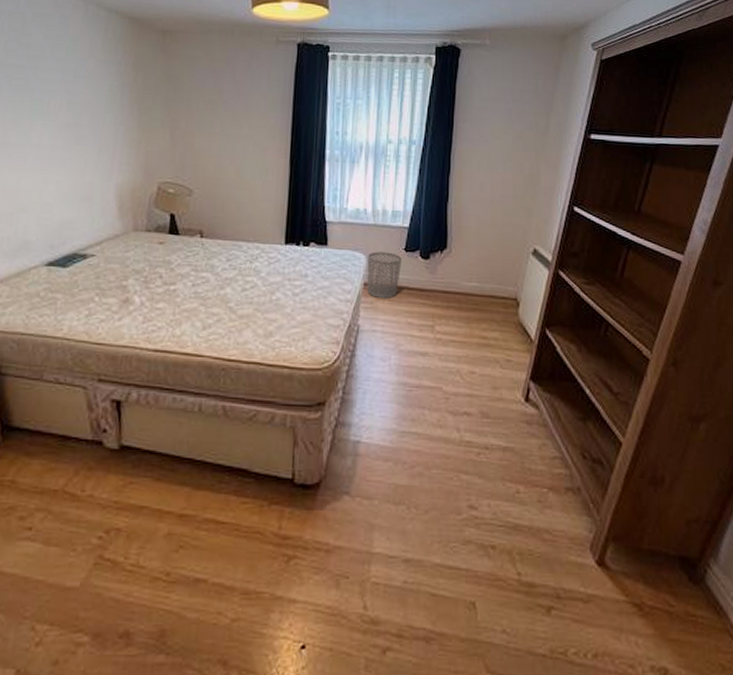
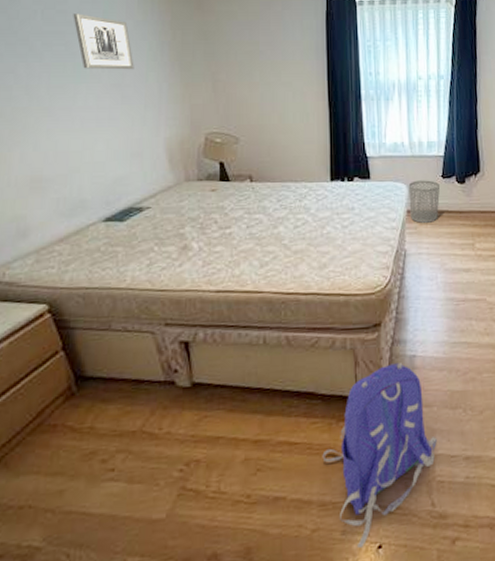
wall art: none [35,48,93,110] -> present [73,14,134,70]
backpack: none [250,447,377,647] -> present [322,363,438,549]

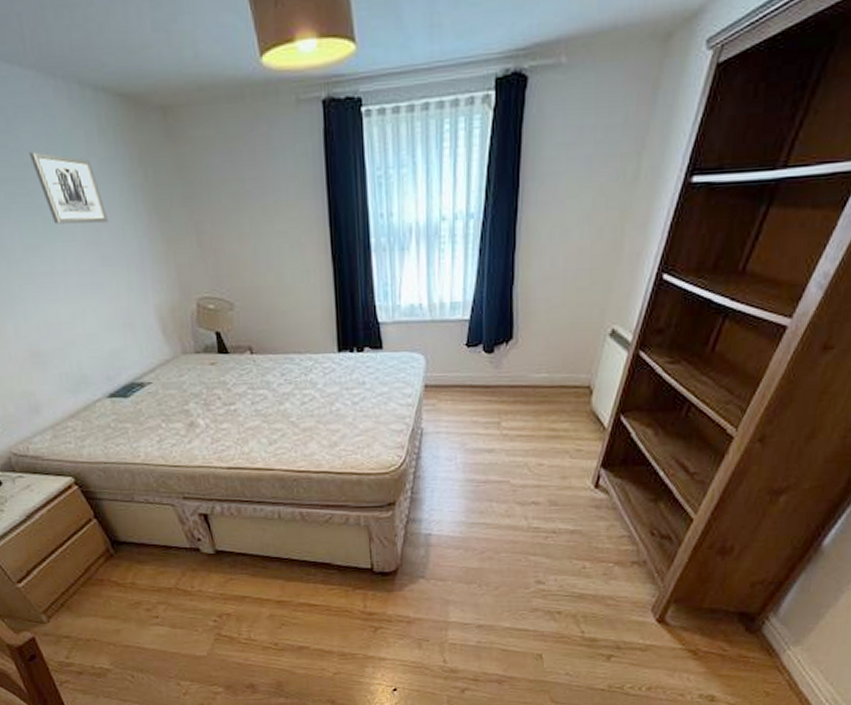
backpack: present [322,363,438,549] -> none [340,540,452,690]
waste bin: present [408,180,441,223] -> none [426,349,464,399]

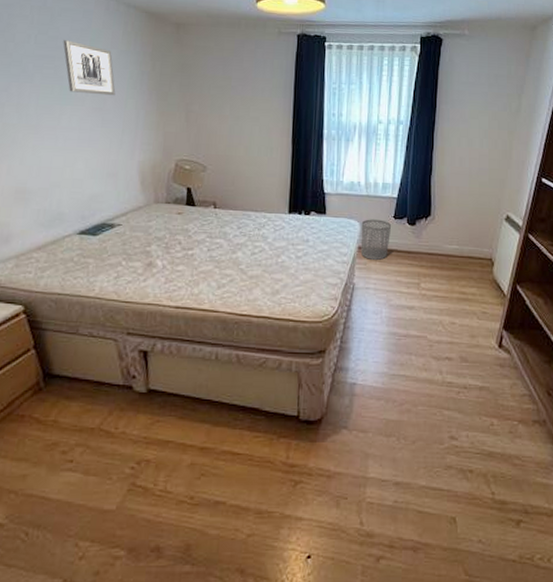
waste bin: none [426,349,464,399] -> present [360,219,392,260]

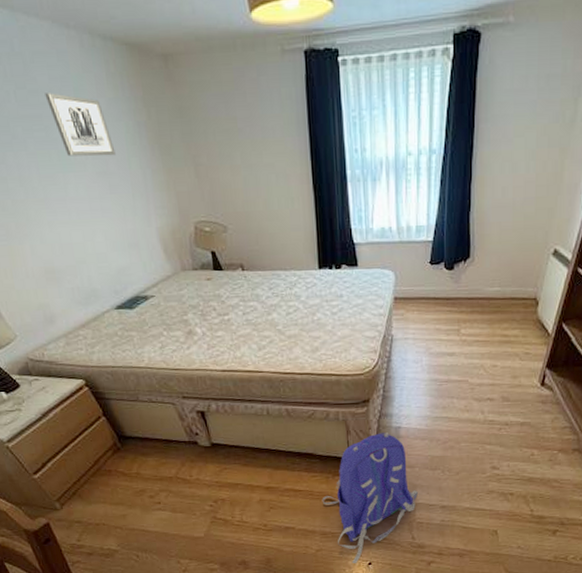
backpack: none [262,389,371,557] -> present [322,432,419,564]
waste bin: present [360,219,392,260] -> none [396,266,428,310]

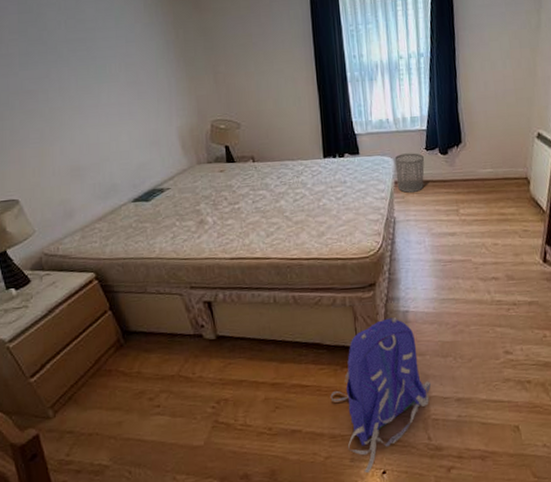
wall art: present [45,93,116,157] -> none [91,21,146,70]
waste bin: none [396,266,428,310] -> present [394,153,425,193]

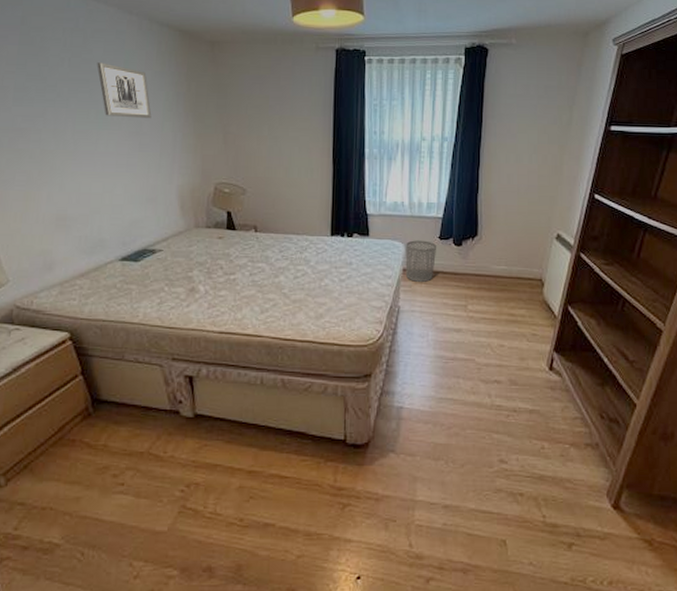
wall art: none [91,21,146,70] -> present [97,62,152,119]
backpack: present [330,317,432,474] -> none [310,413,419,578]

